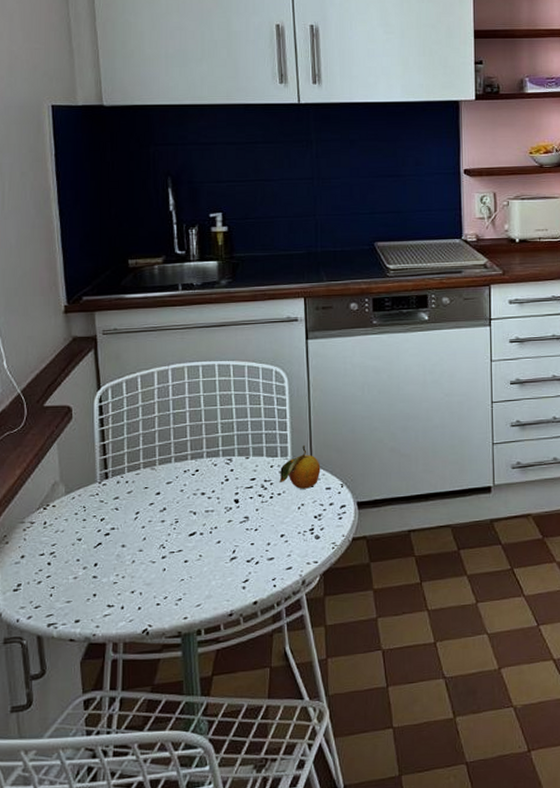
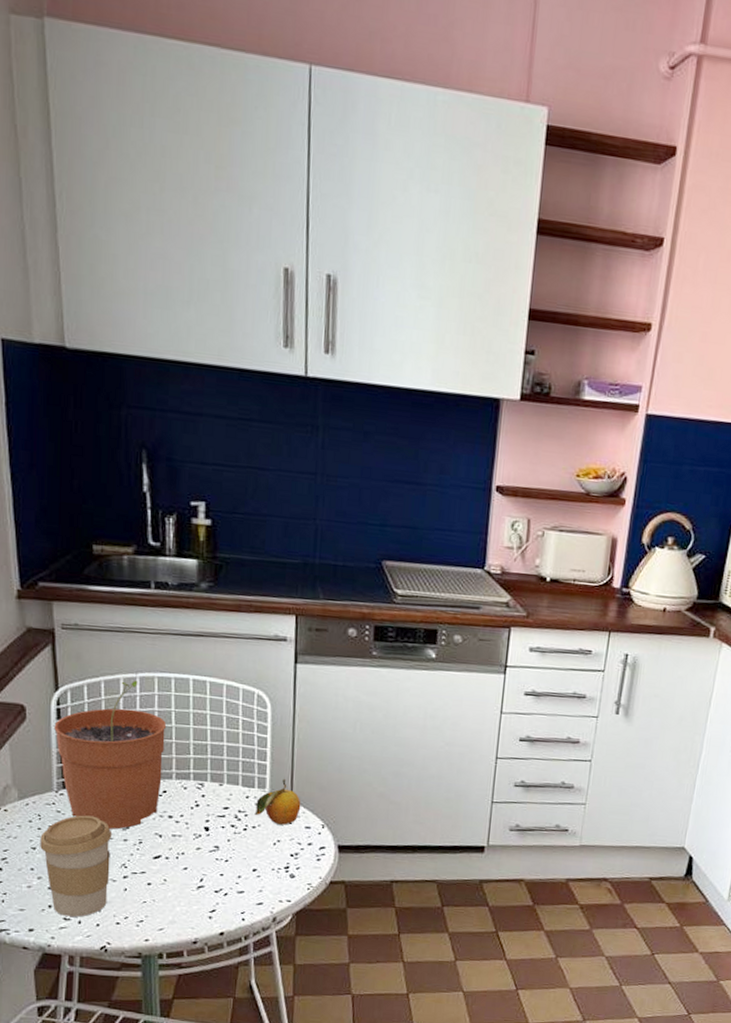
coffee cup: none [85,501,151,603] -> present [40,815,113,917]
plant pot: none [97,372,196,512] -> present [54,681,166,829]

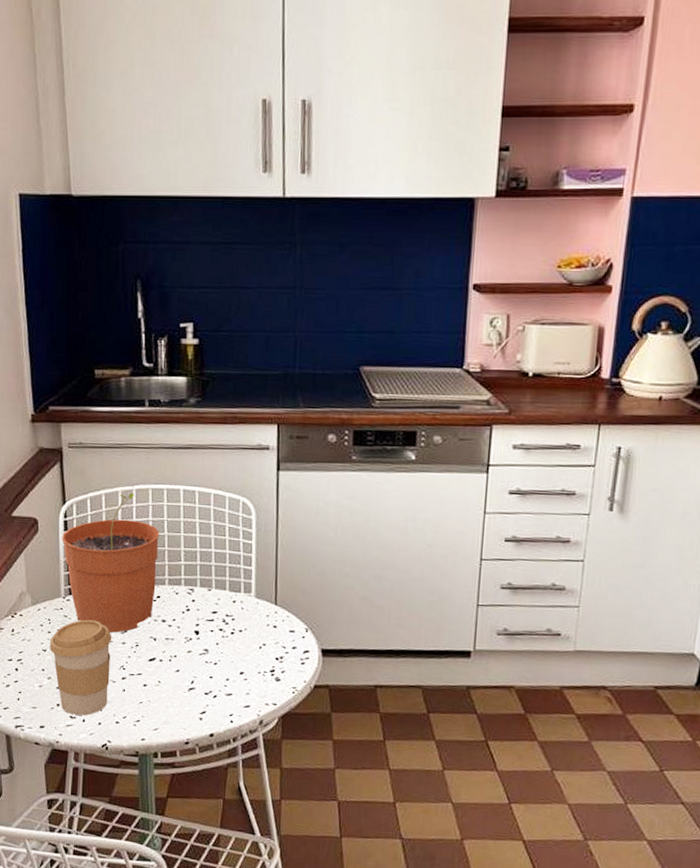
fruit: present [254,779,301,825] -> none [241,584,285,629]

